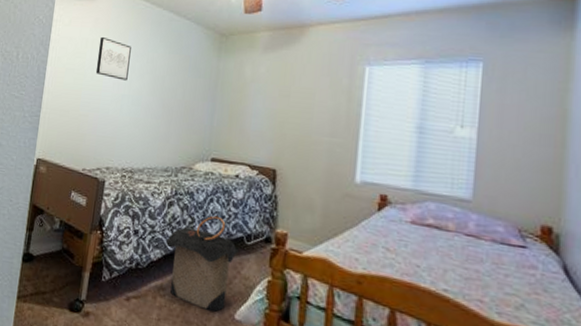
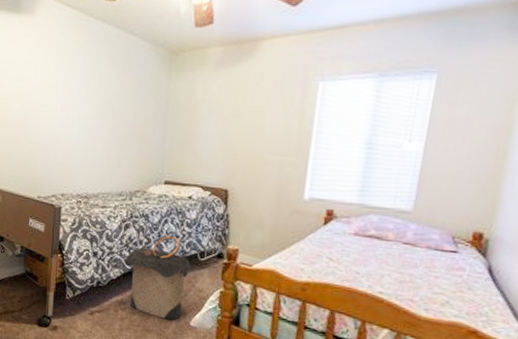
wall art: present [95,36,131,81] -> none [42,57,77,105]

